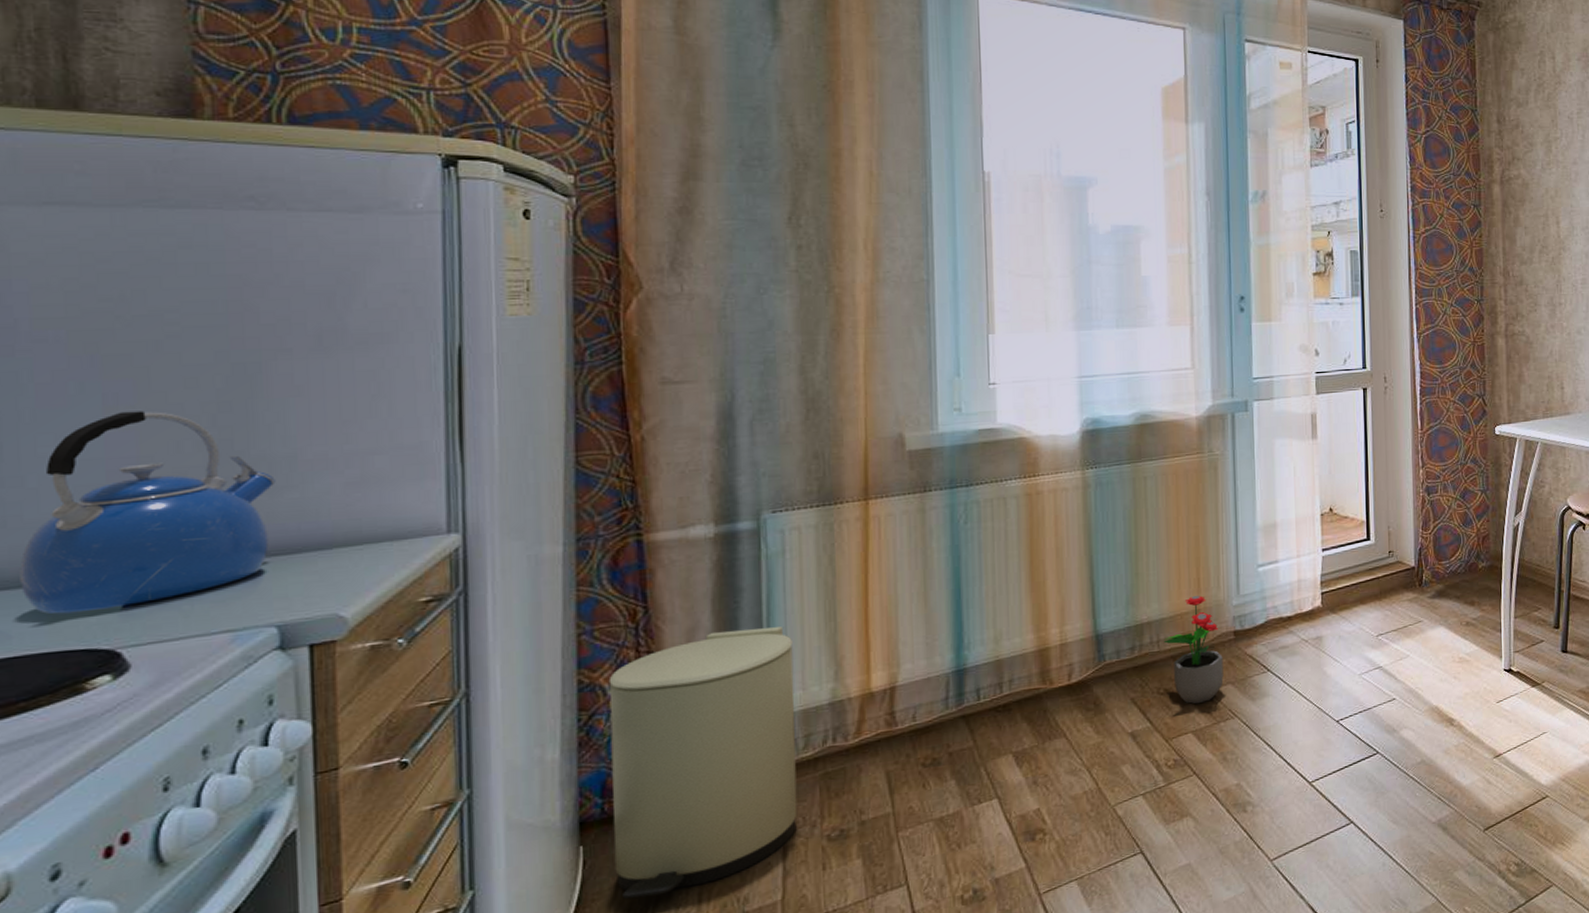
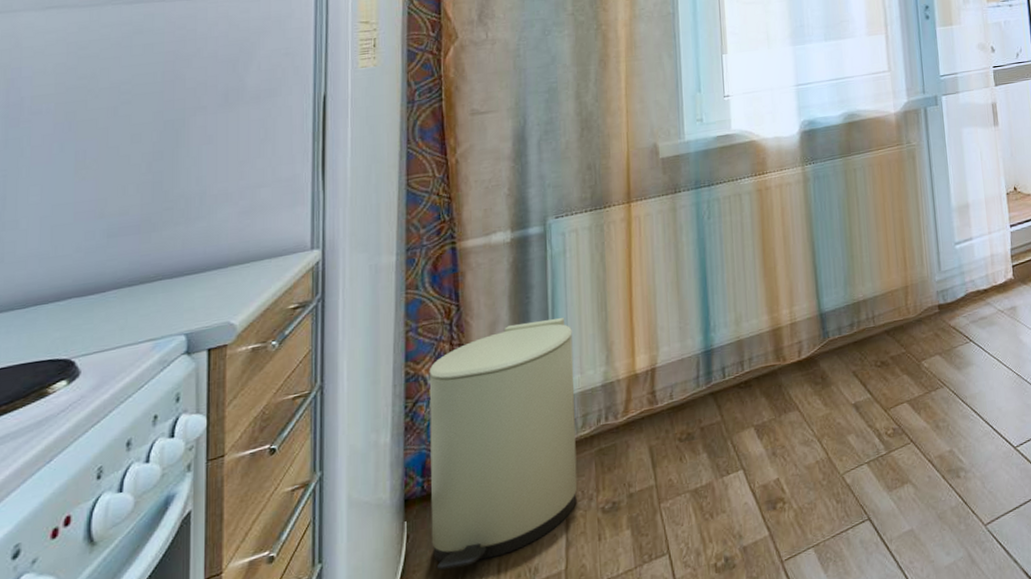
kettle: present [19,411,276,614] -> none [10,163,190,331]
potted flower: present [1163,596,1224,704] -> none [878,273,932,375]

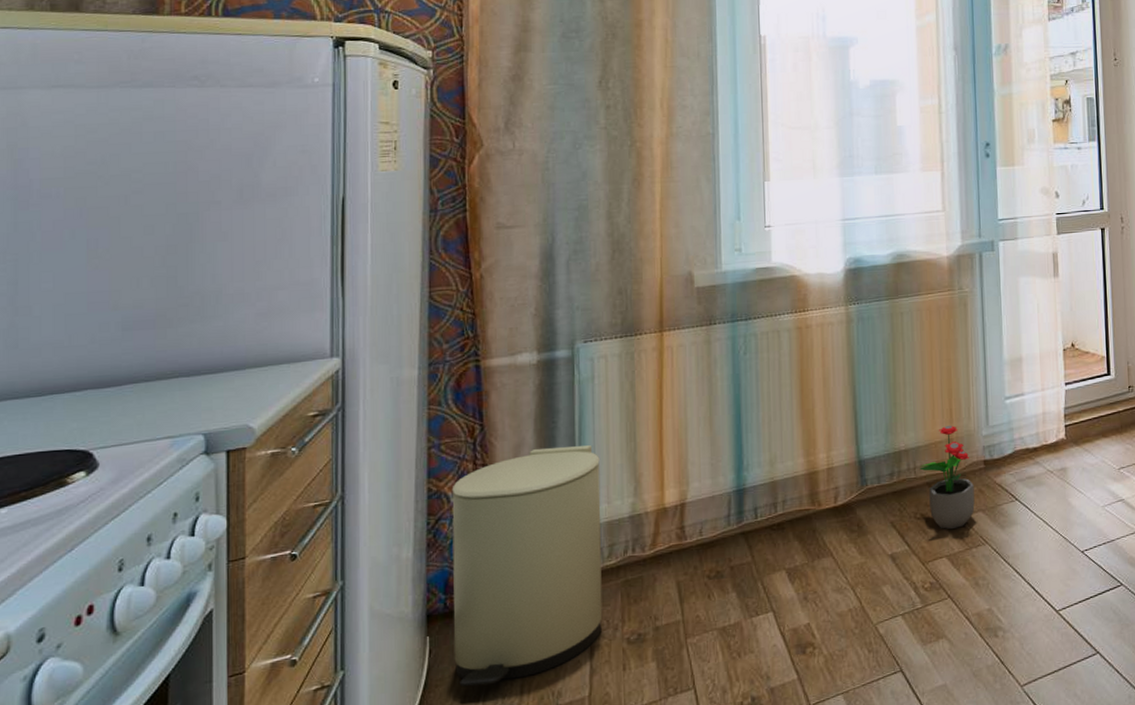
potted flower: none [878,273,932,375] -> present [919,426,975,530]

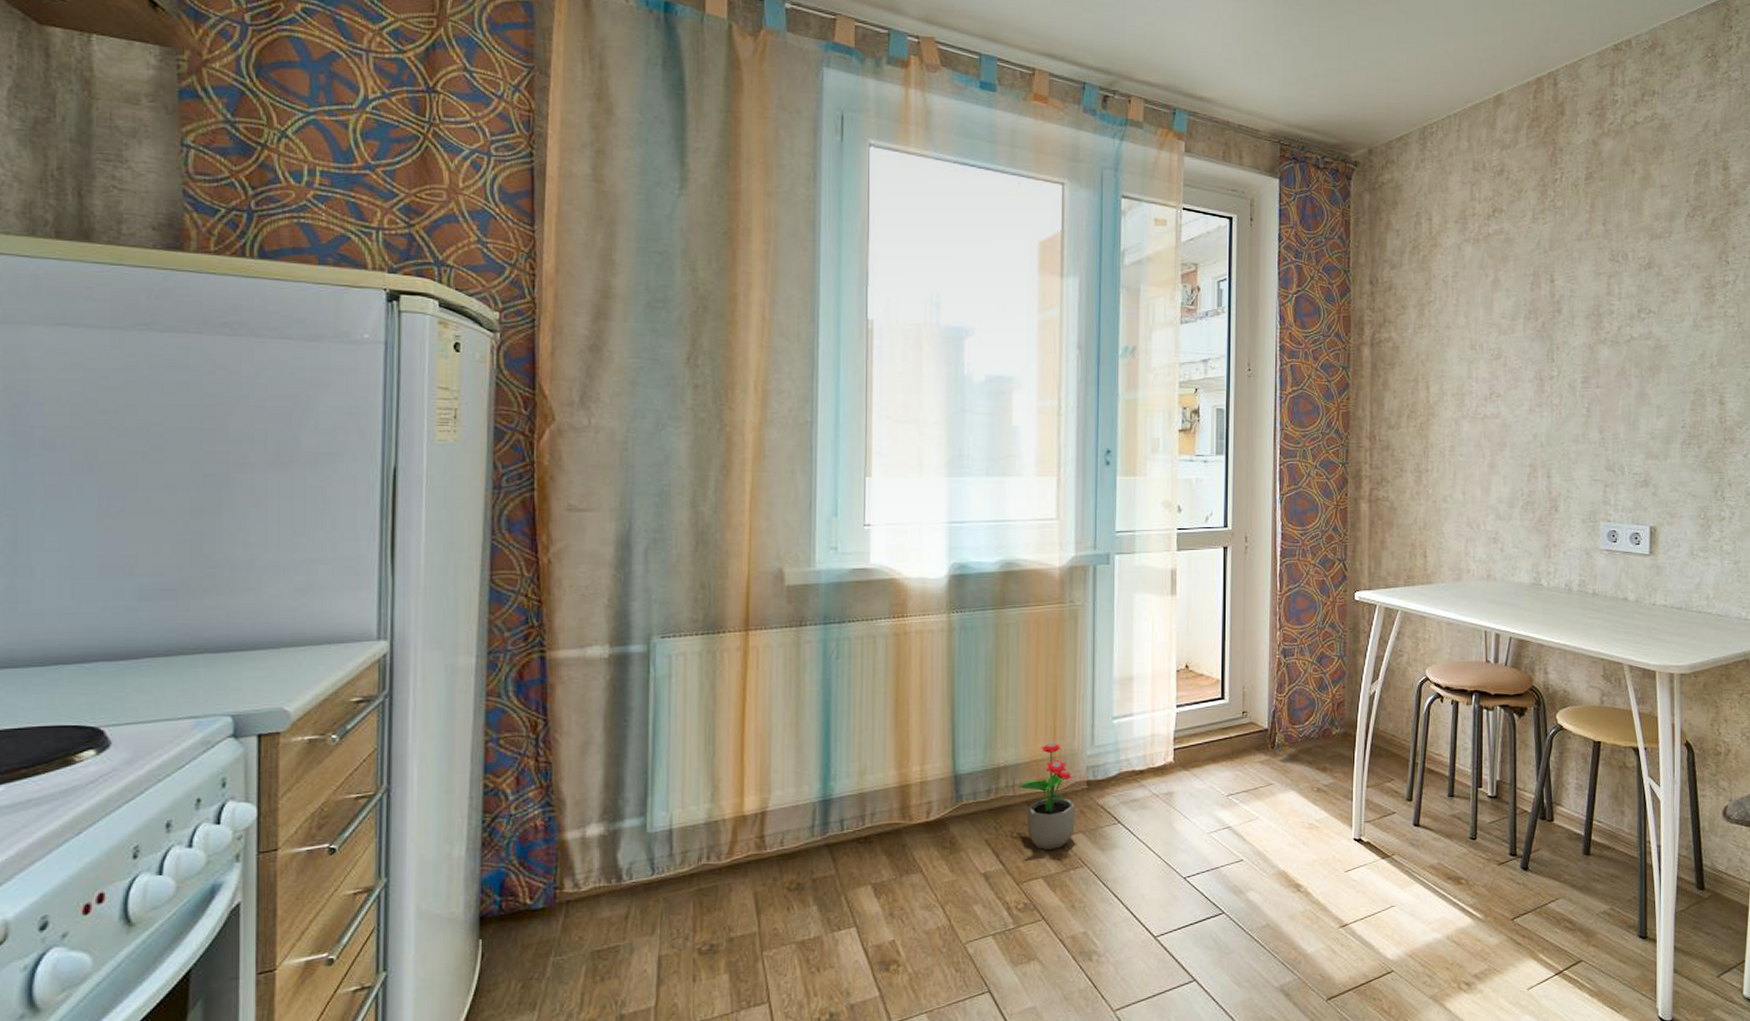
pedal bin: present [452,445,603,688] -> none [509,747,674,994]

